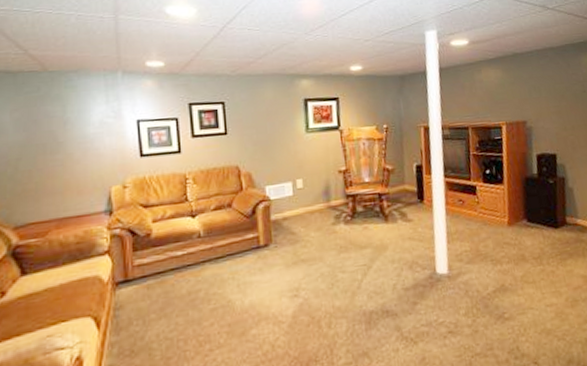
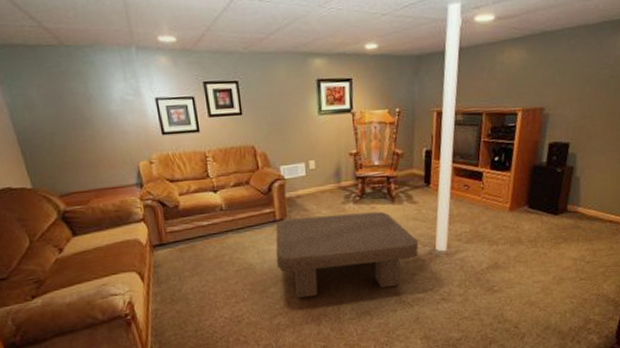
coffee table: none [259,231,418,341] -> present [276,211,419,299]

